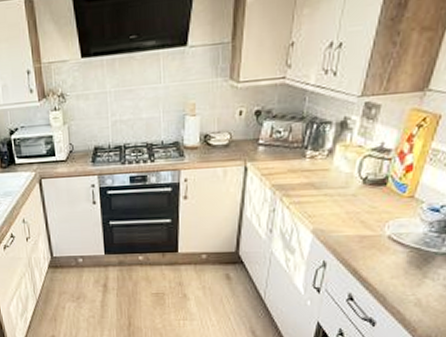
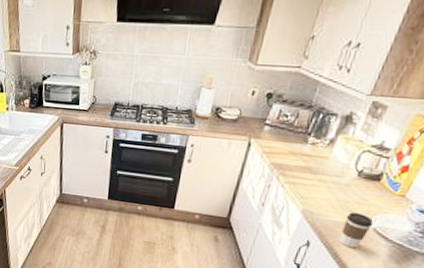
coffee cup: none [356,223,387,261] -> present [340,212,374,249]

